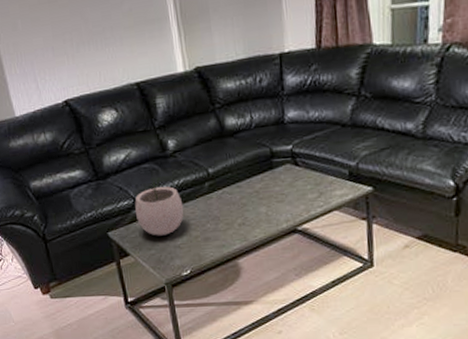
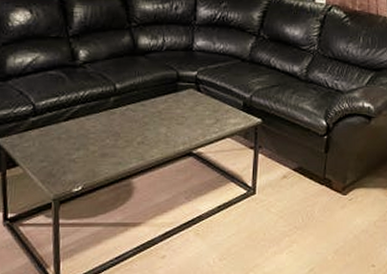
plant pot: present [134,177,184,236] -> none [32,85,85,148]

